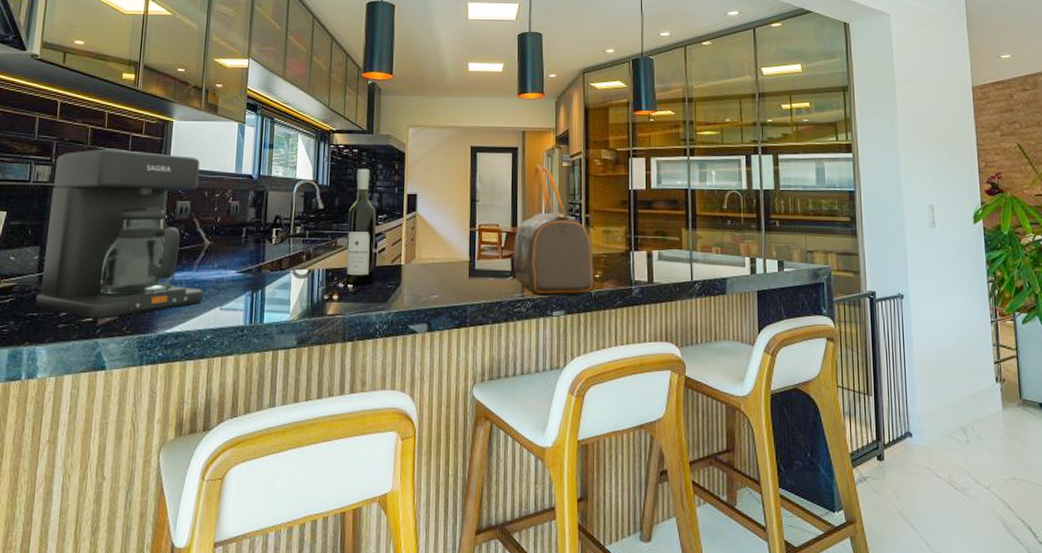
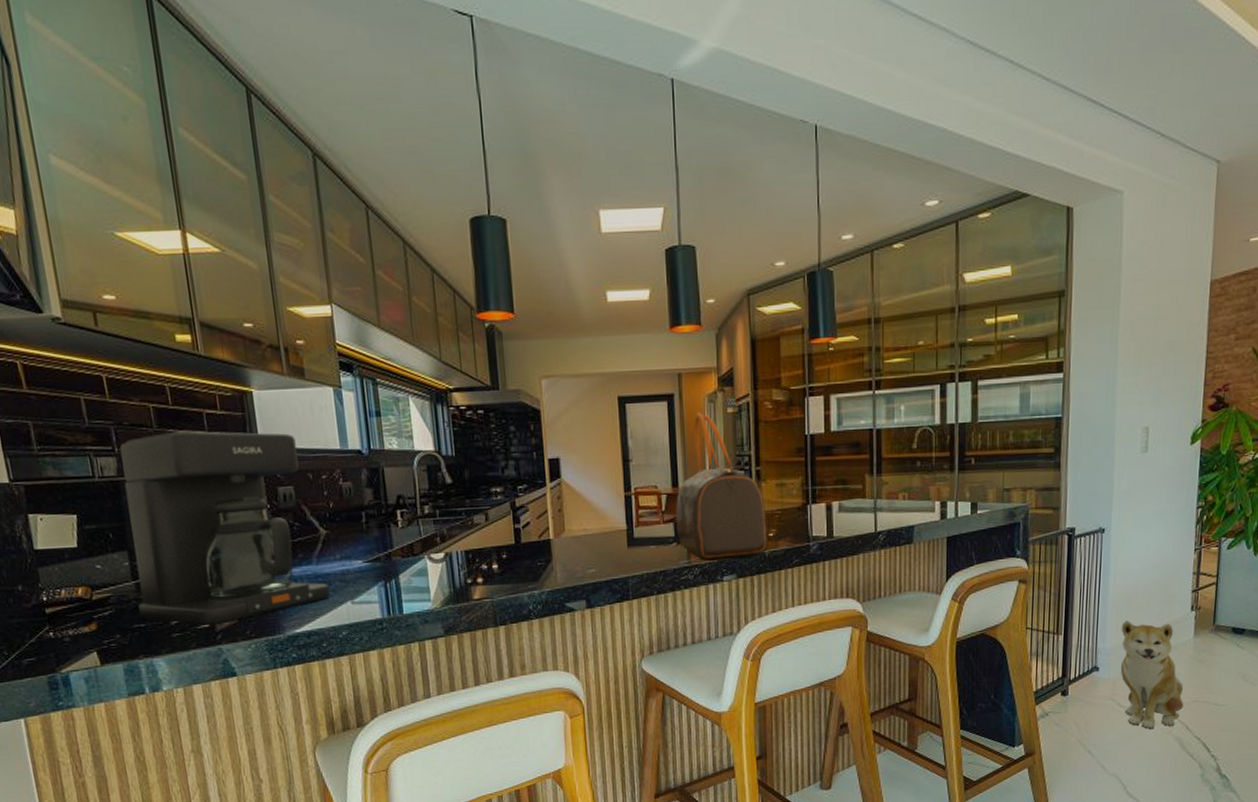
bottle: present [346,168,376,286] -> none [482,432,521,567]
dog: none [929,387,1003,506] -> present [1120,620,1184,730]

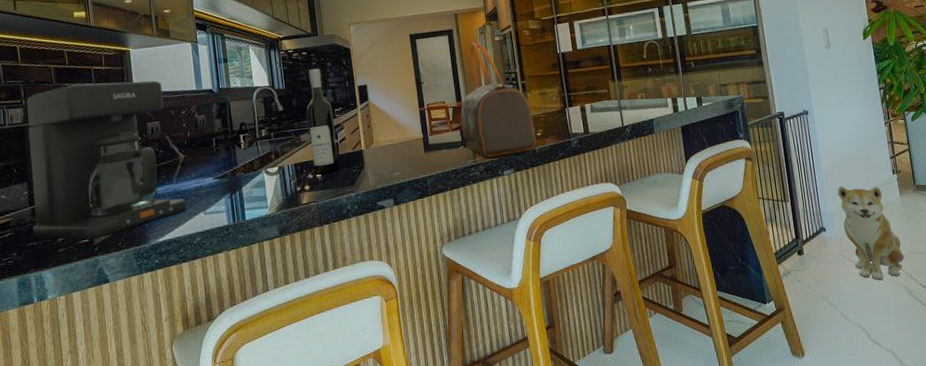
bottle: none [482,432,521,567] -> present [307,68,339,176]

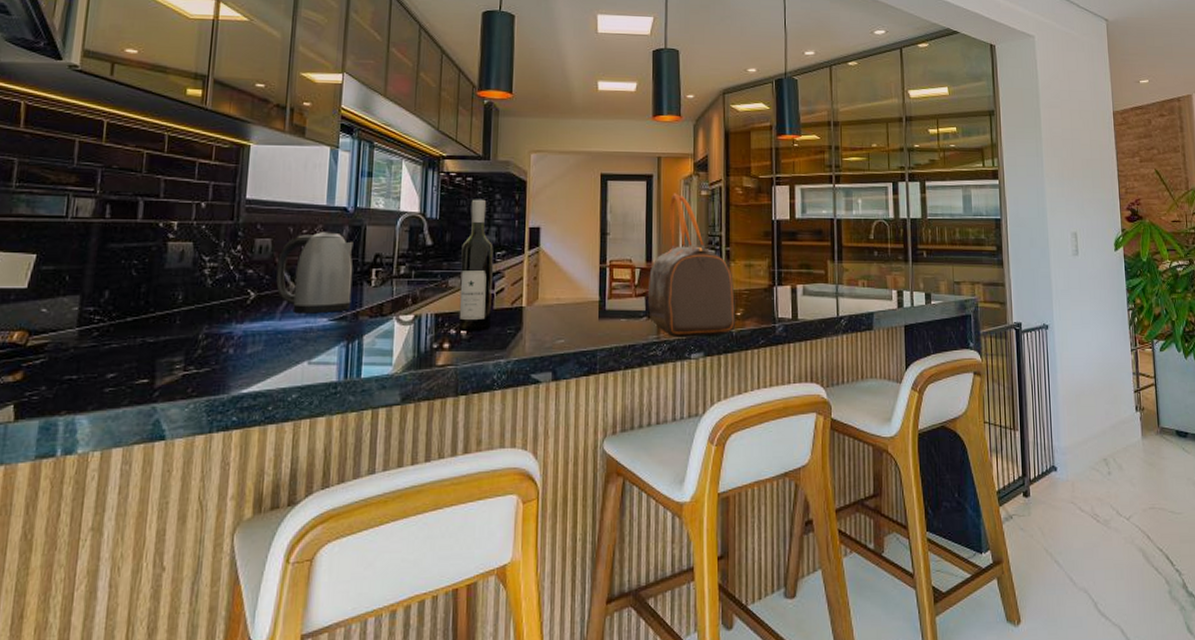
coffee maker: present [26,80,186,240] -> none [73,179,287,380]
kettle: none [166,110,229,177] -> present [275,232,354,314]
dog: present [837,186,905,281] -> none [1073,419,1142,538]

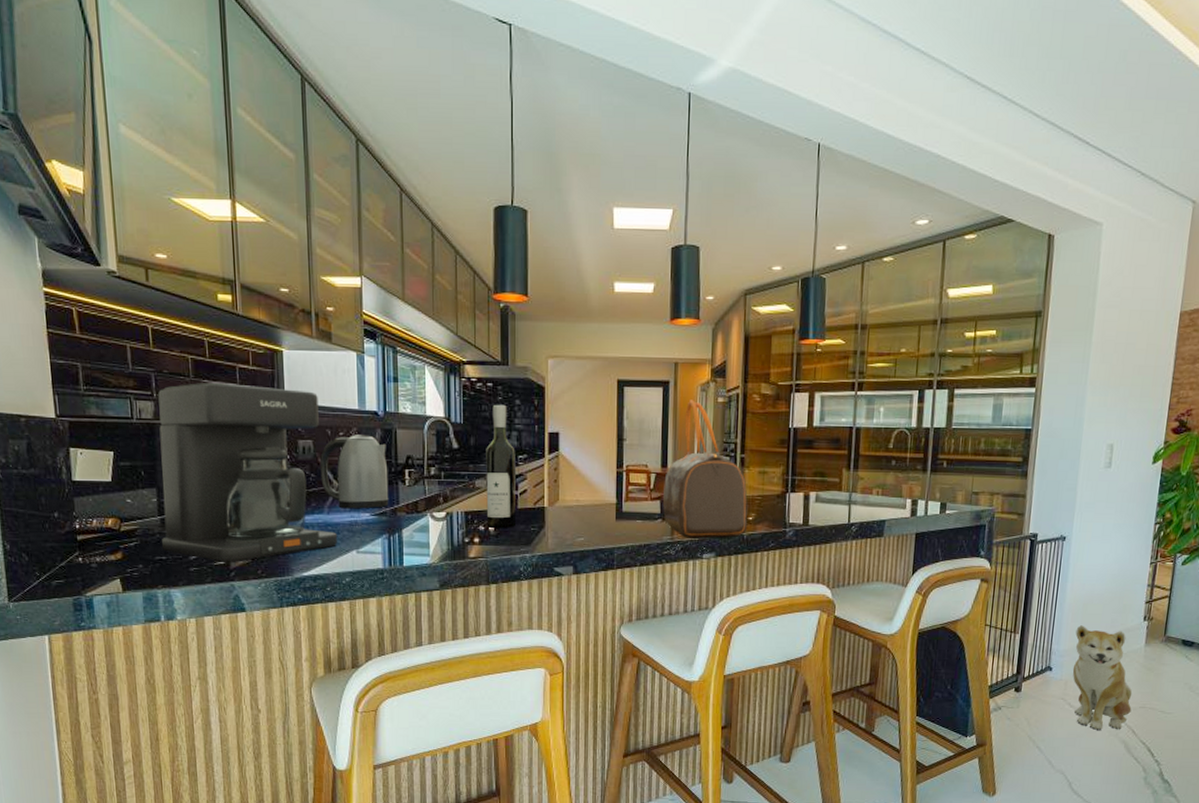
coffee maker: none [73,179,287,380] -> present [158,383,337,562]
dog: none [1073,419,1142,538] -> present [1072,625,1133,731]

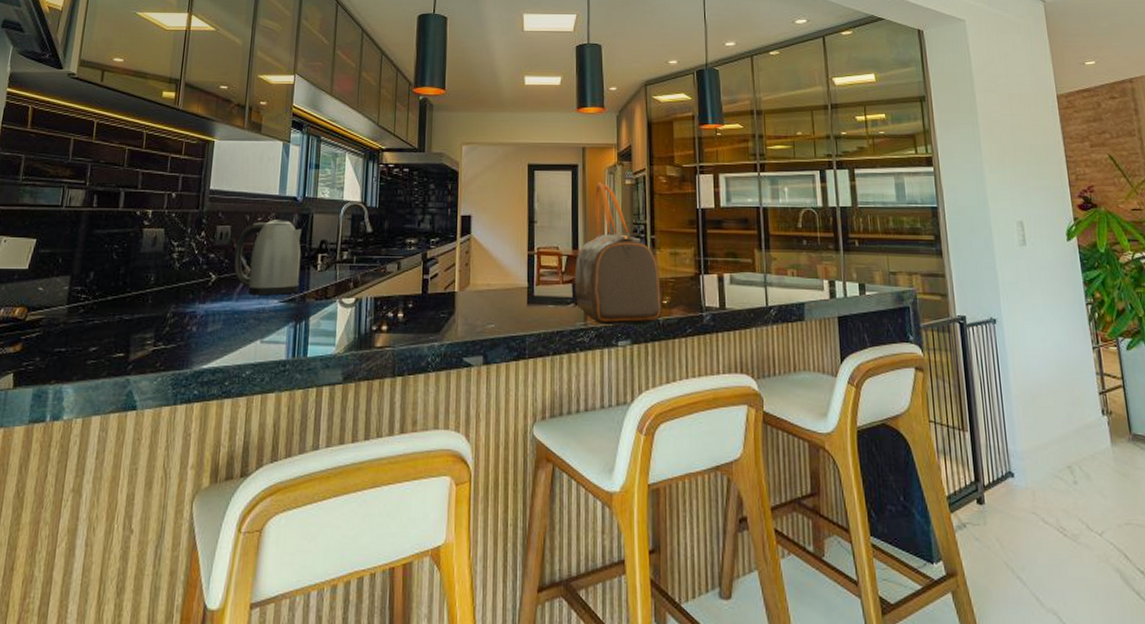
coffee maker: present [158,383,337,562] -> none [63,172,243,354]
bottle: present [486,404,515,529] -> none [395,189,428,316]
dog: present [1072,625,1133,731] -> none [1030,421,1117,556]

